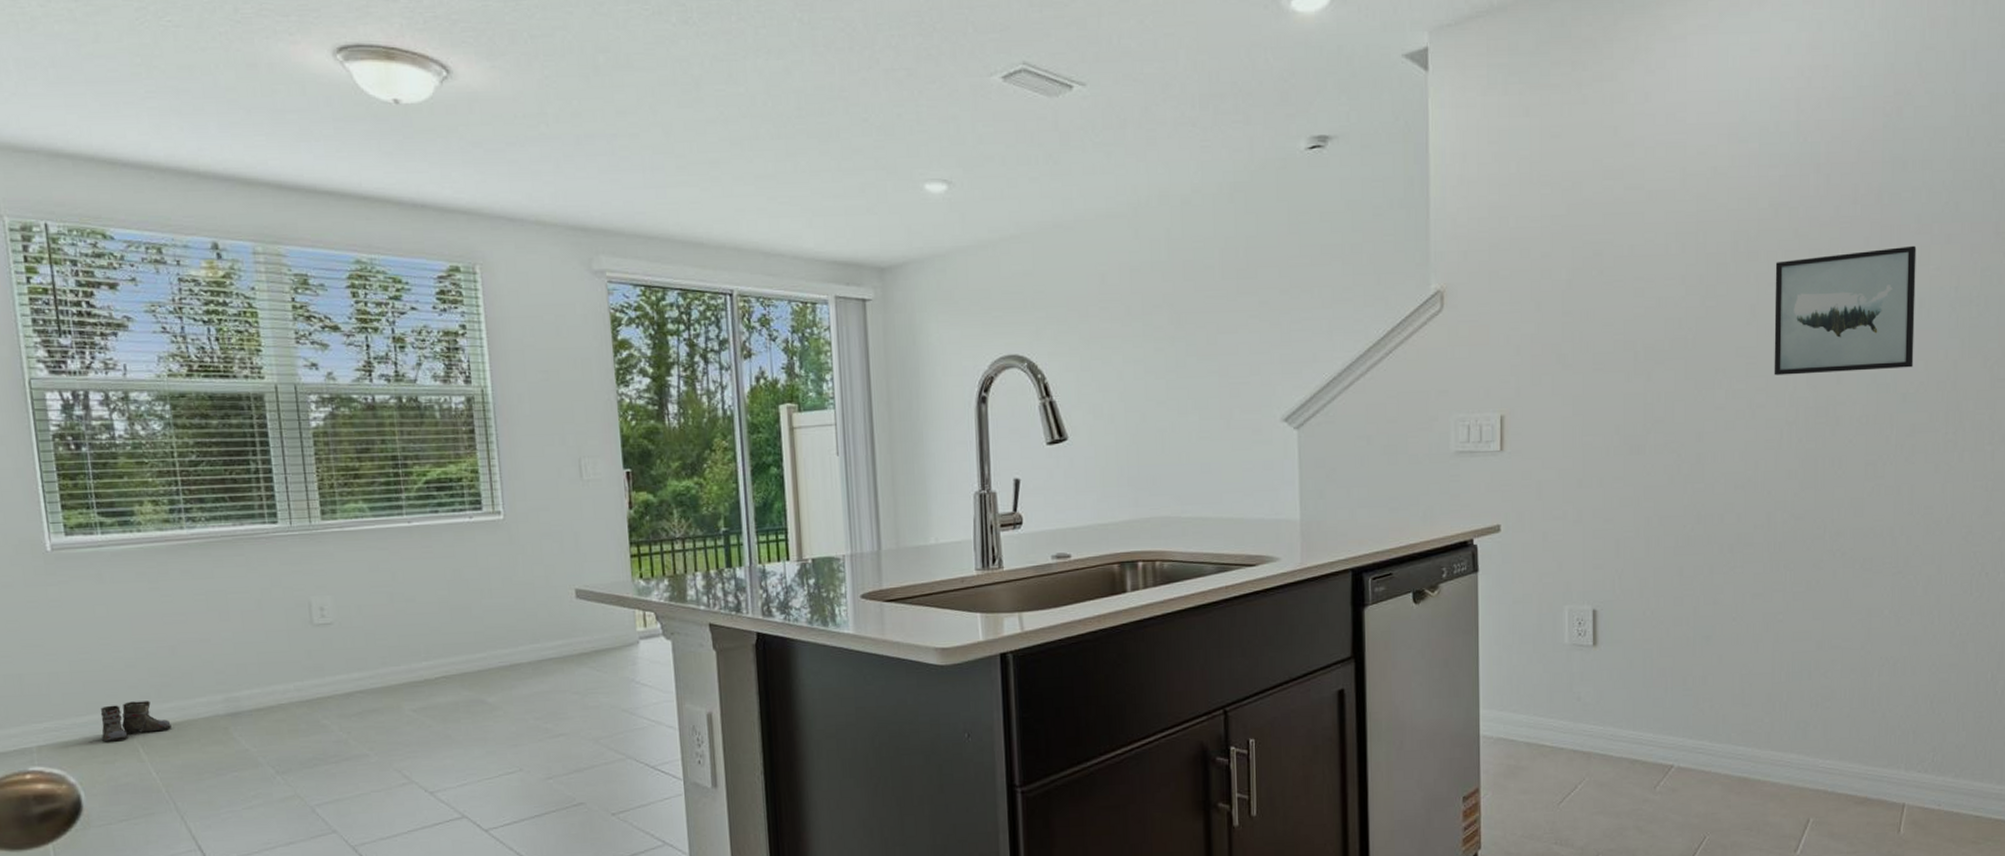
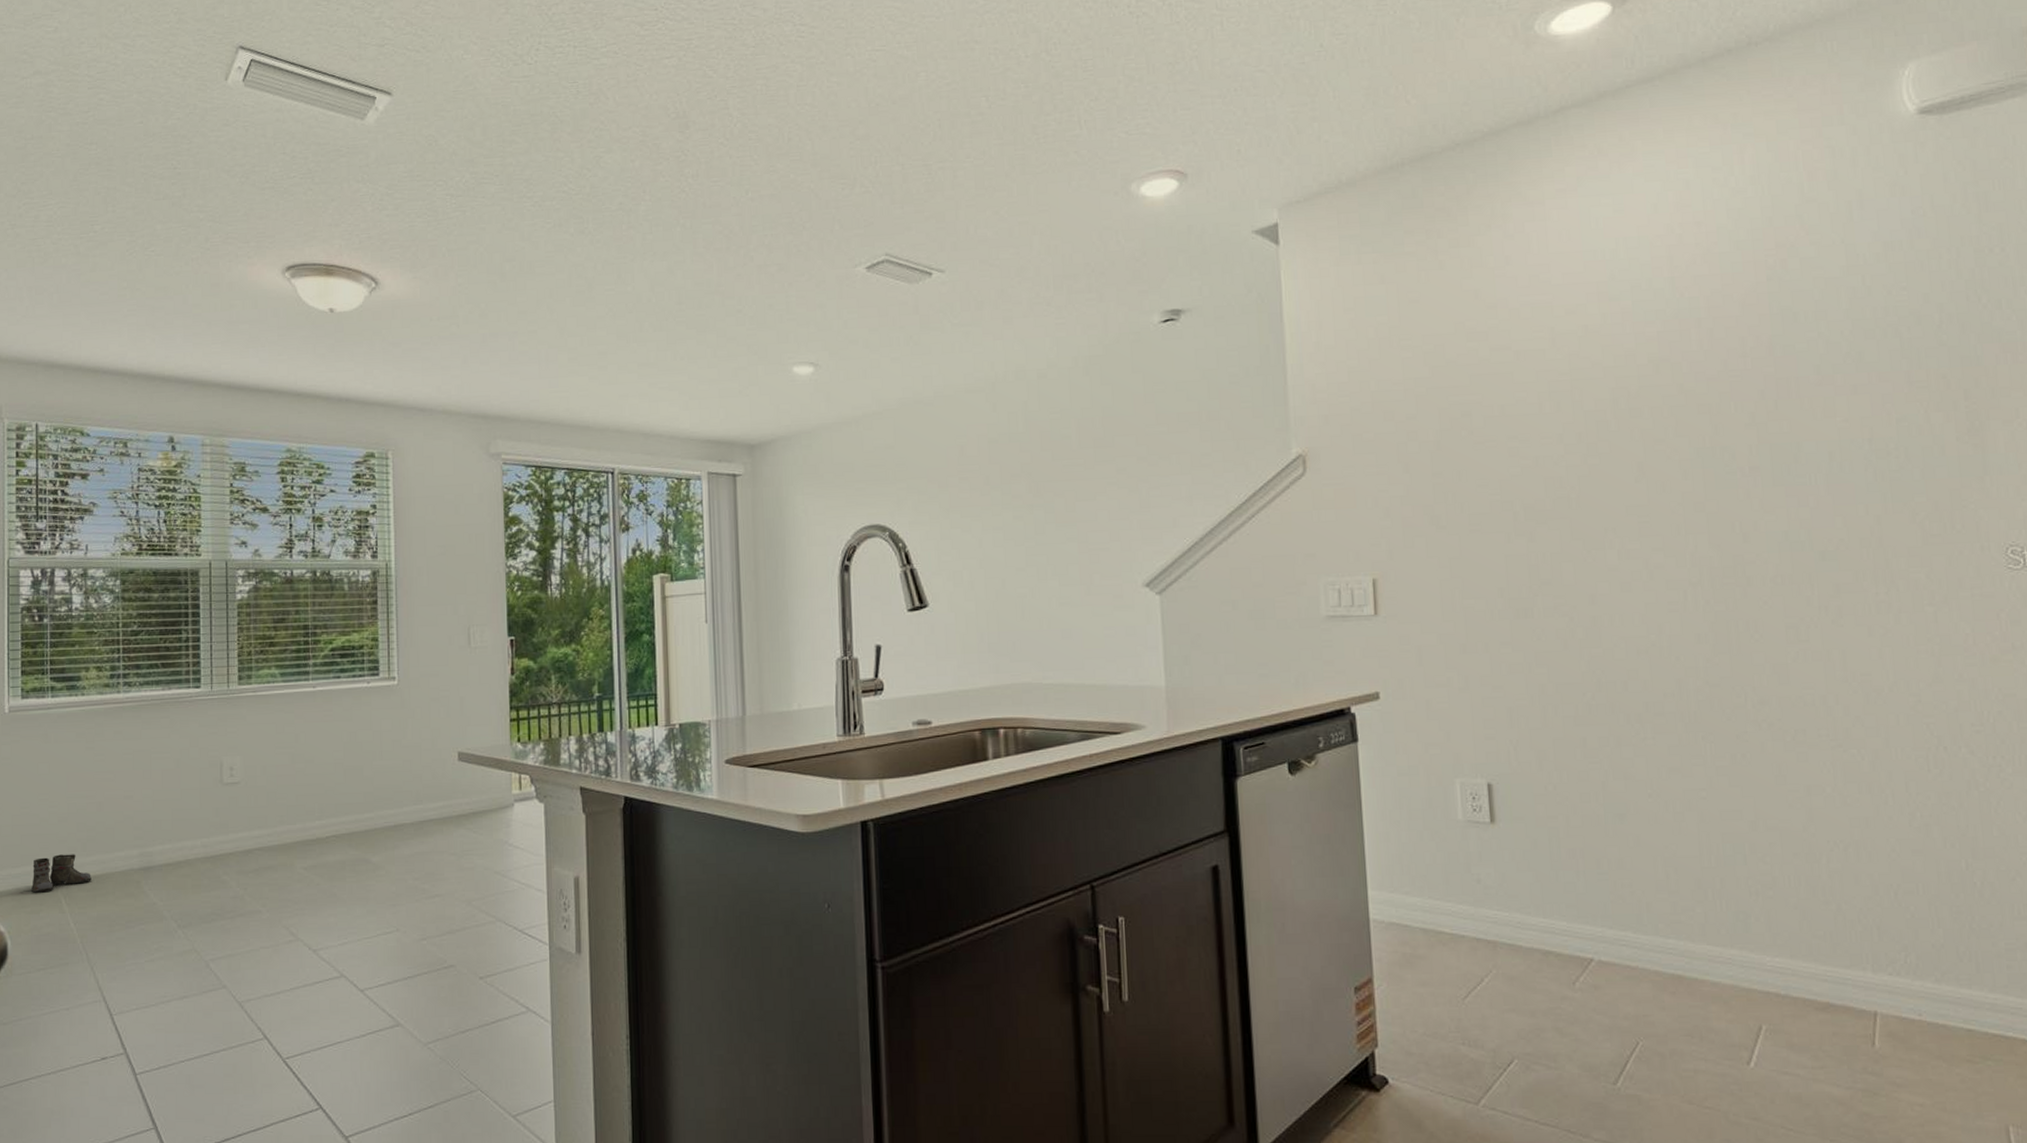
wall art: present [1774,245,1917,376] -> none [1661,397,1830,534]

